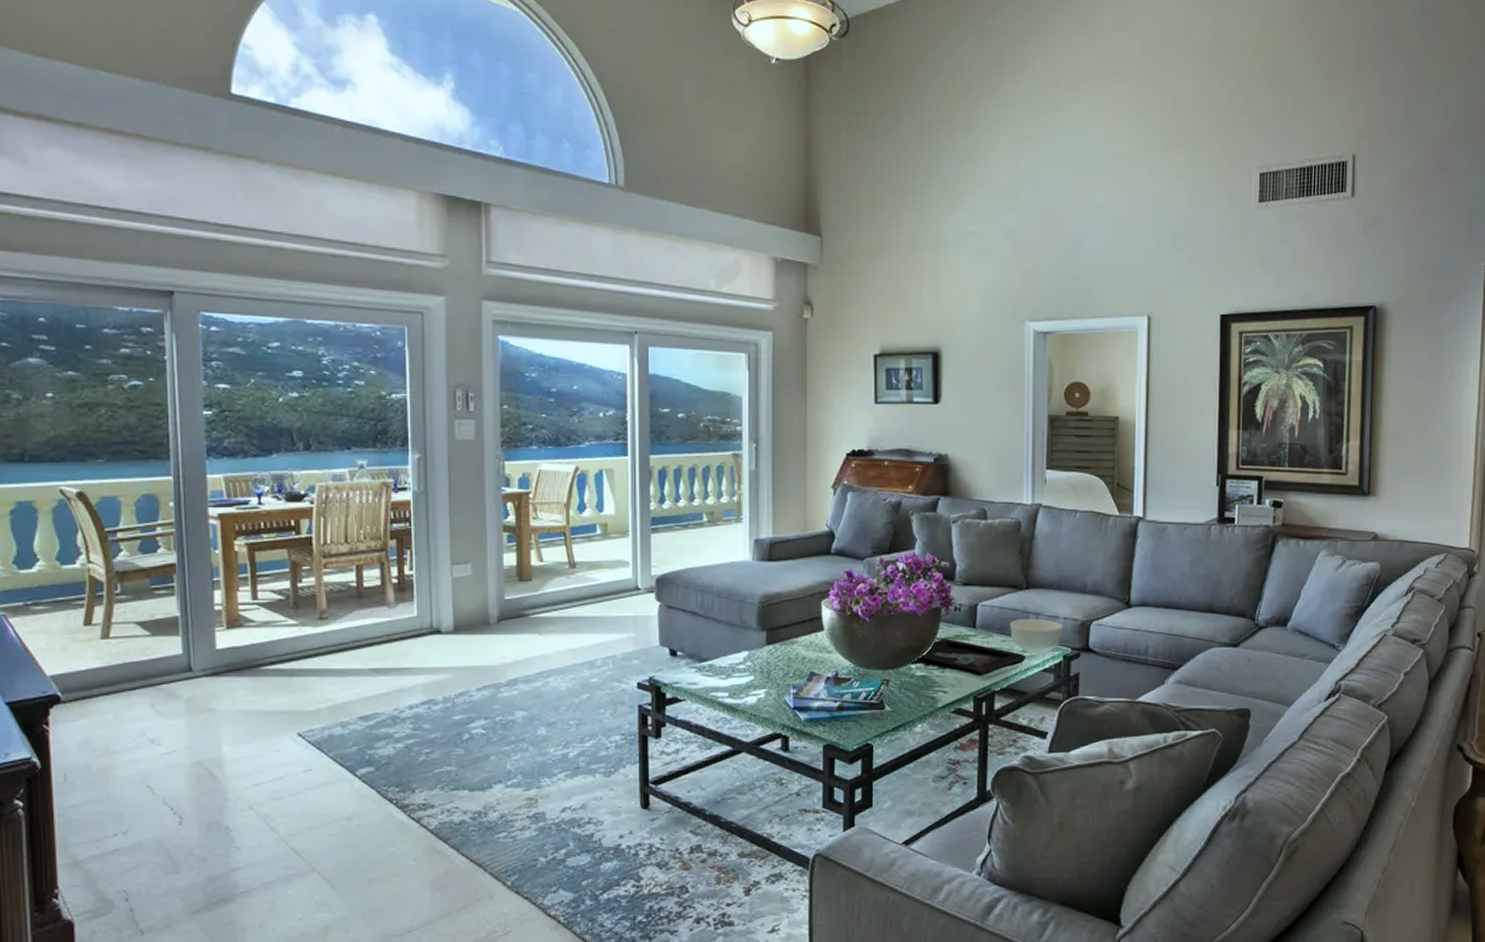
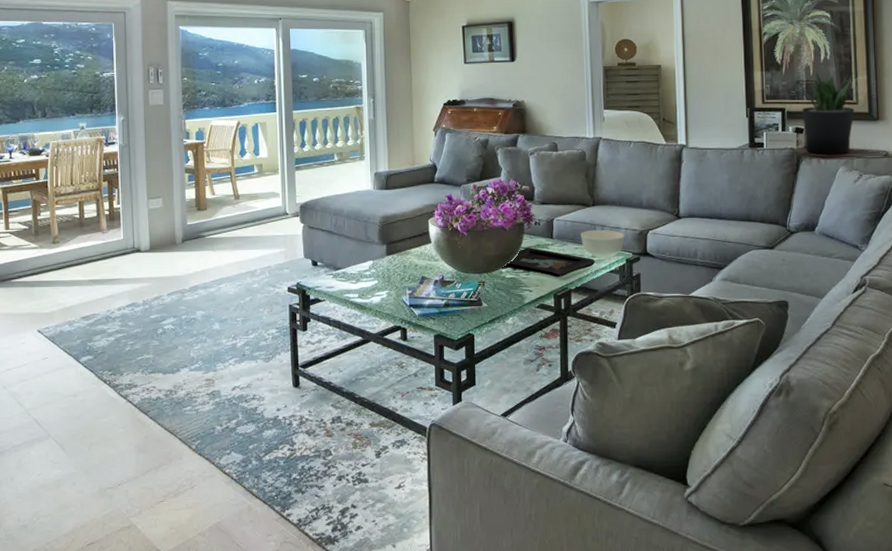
planter: none [1282,432,1343,536] -> present [801,70,854,155]

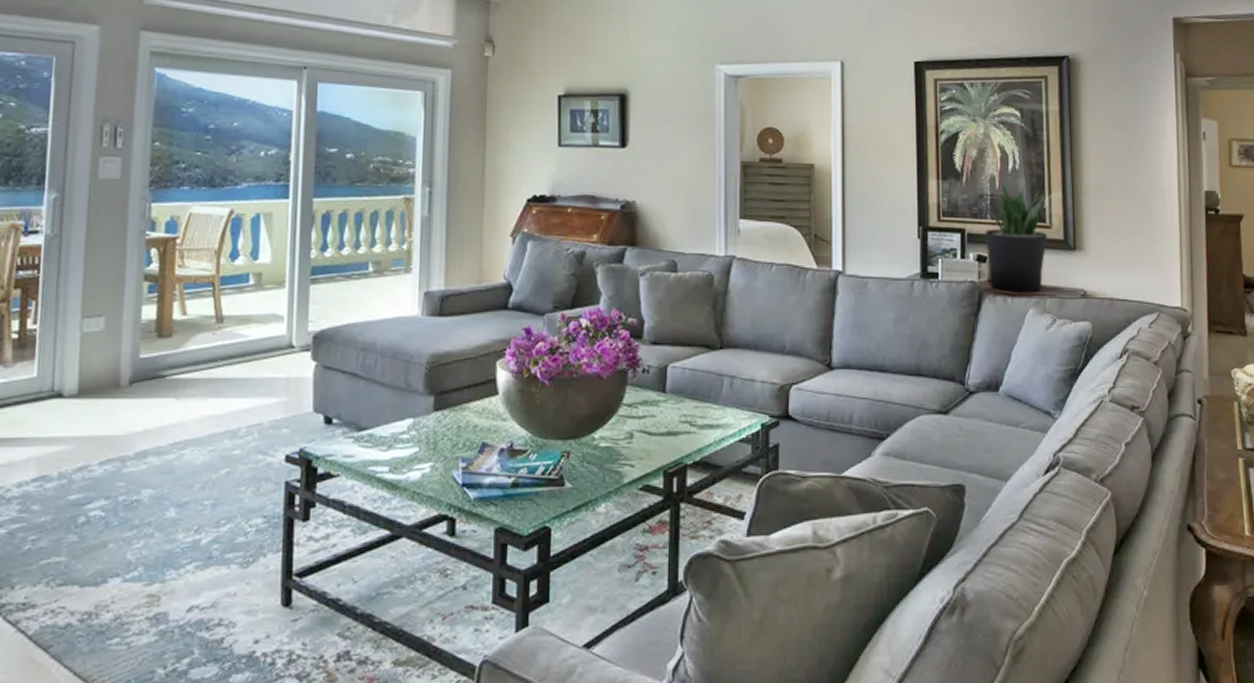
decorative tray: present [502,247,595,278] -> none [595,404,720,448]
bowl: present [581,229,625,259] -> none [703,381,760,422]

